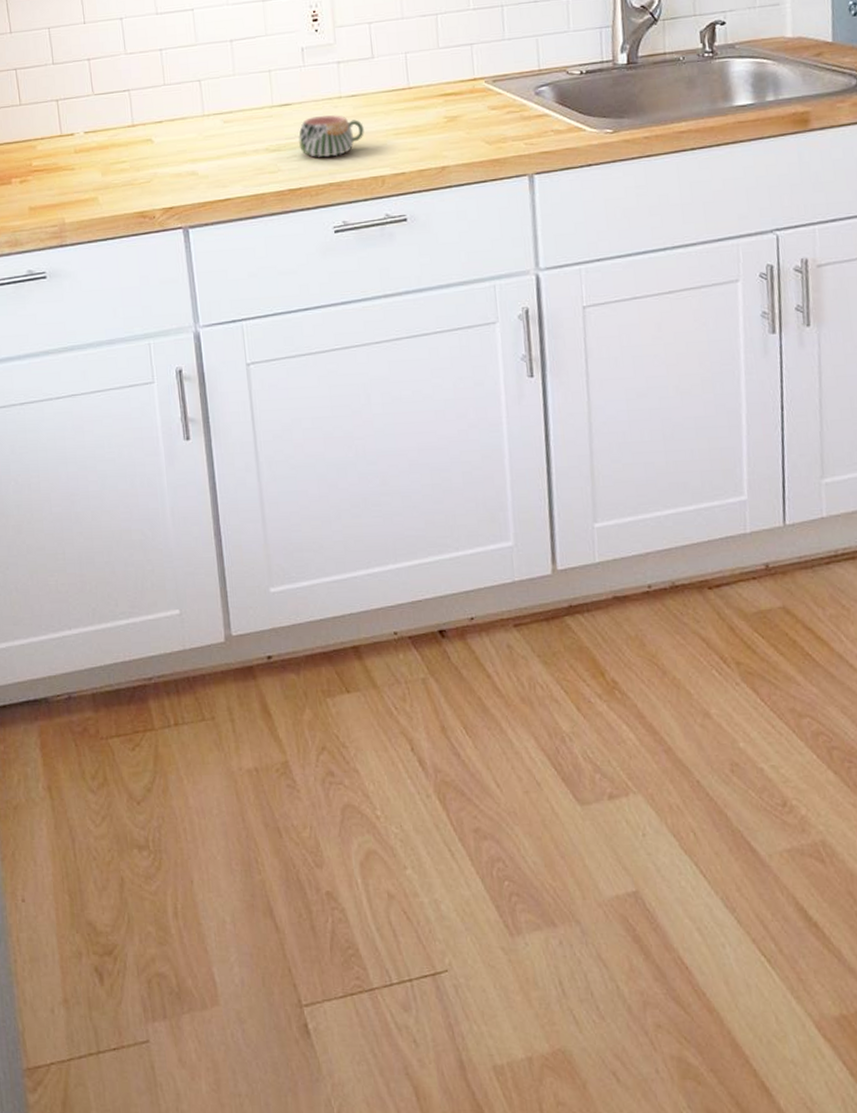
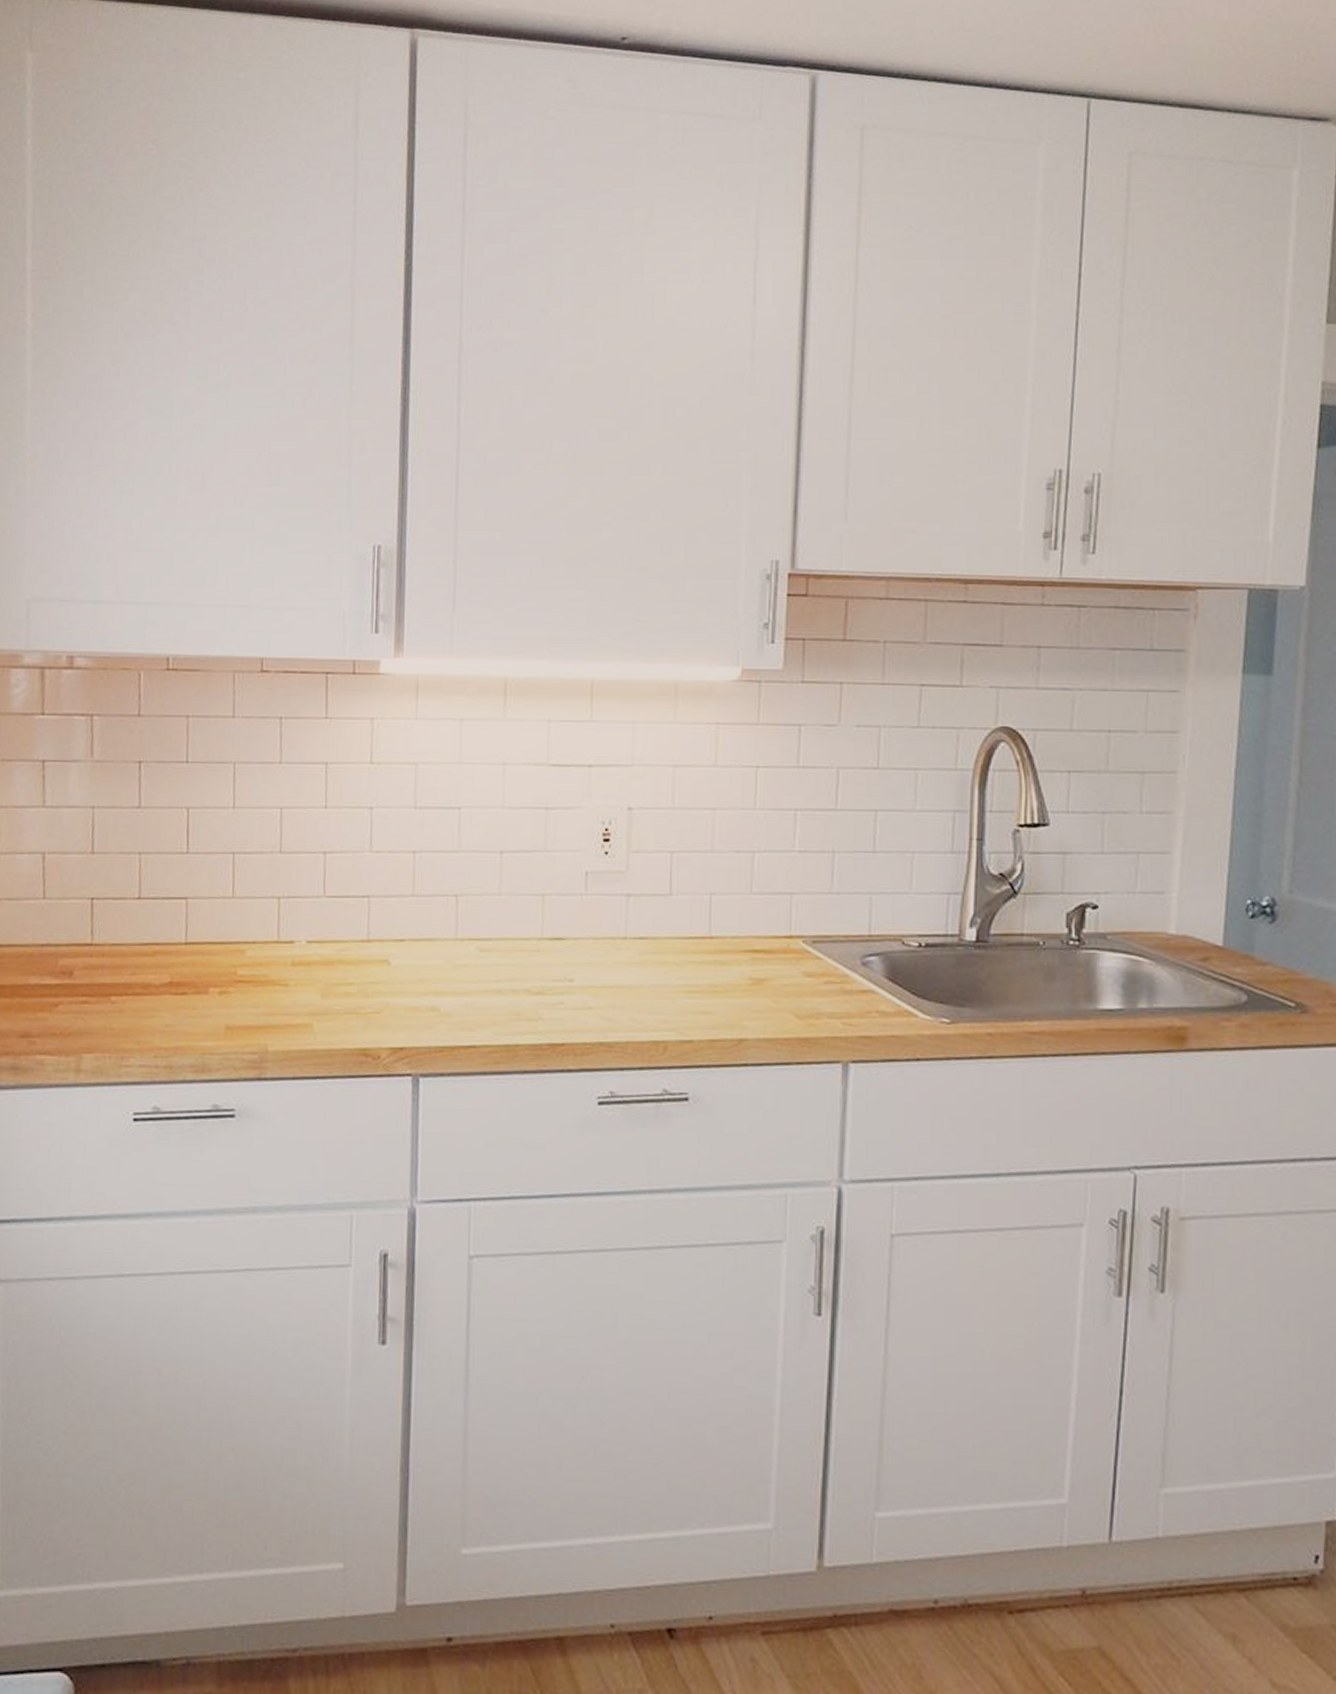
mug: present [299,114,364,157] -> none [568,957,649,1011]

